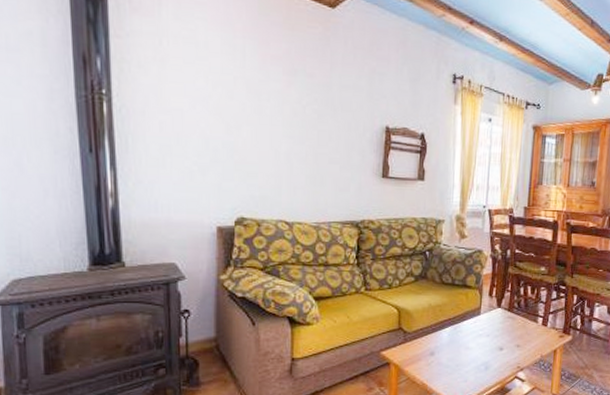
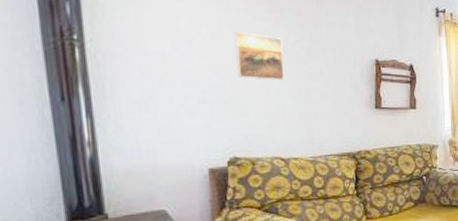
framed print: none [247,92,294,144] -> present [233,32,285,81]

